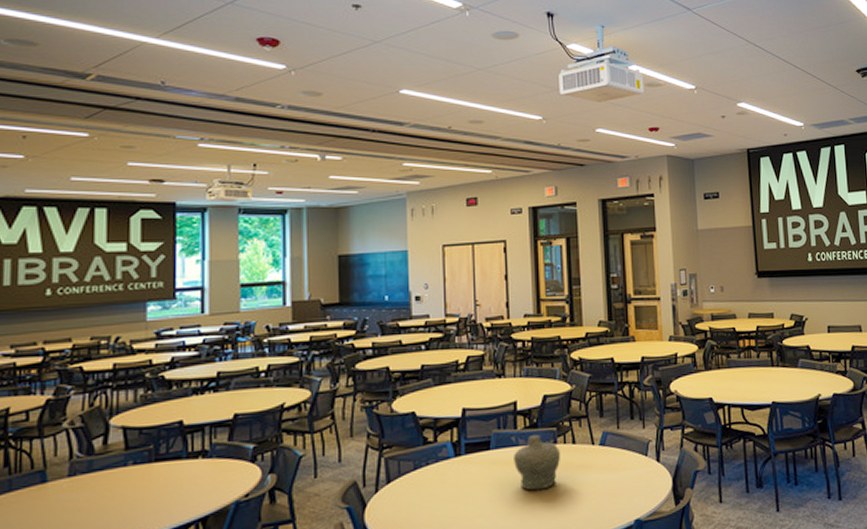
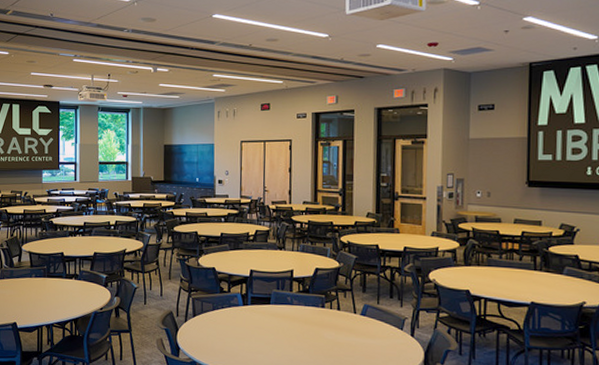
jar: present [514,434,560,491] -> none [288,297,326,342]

